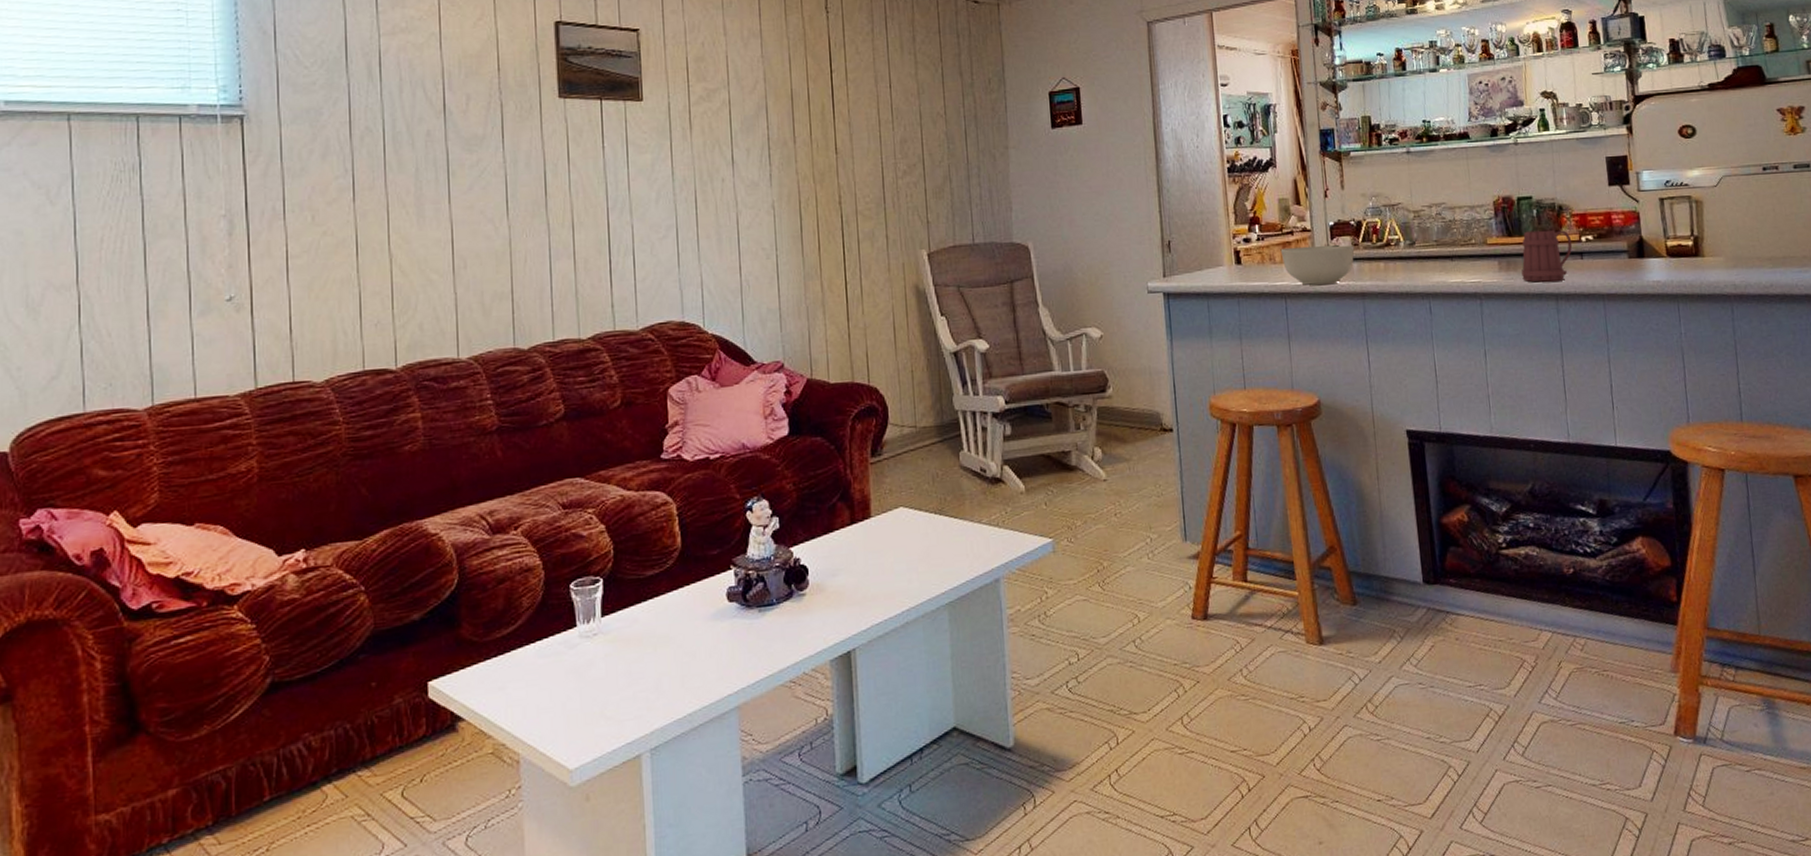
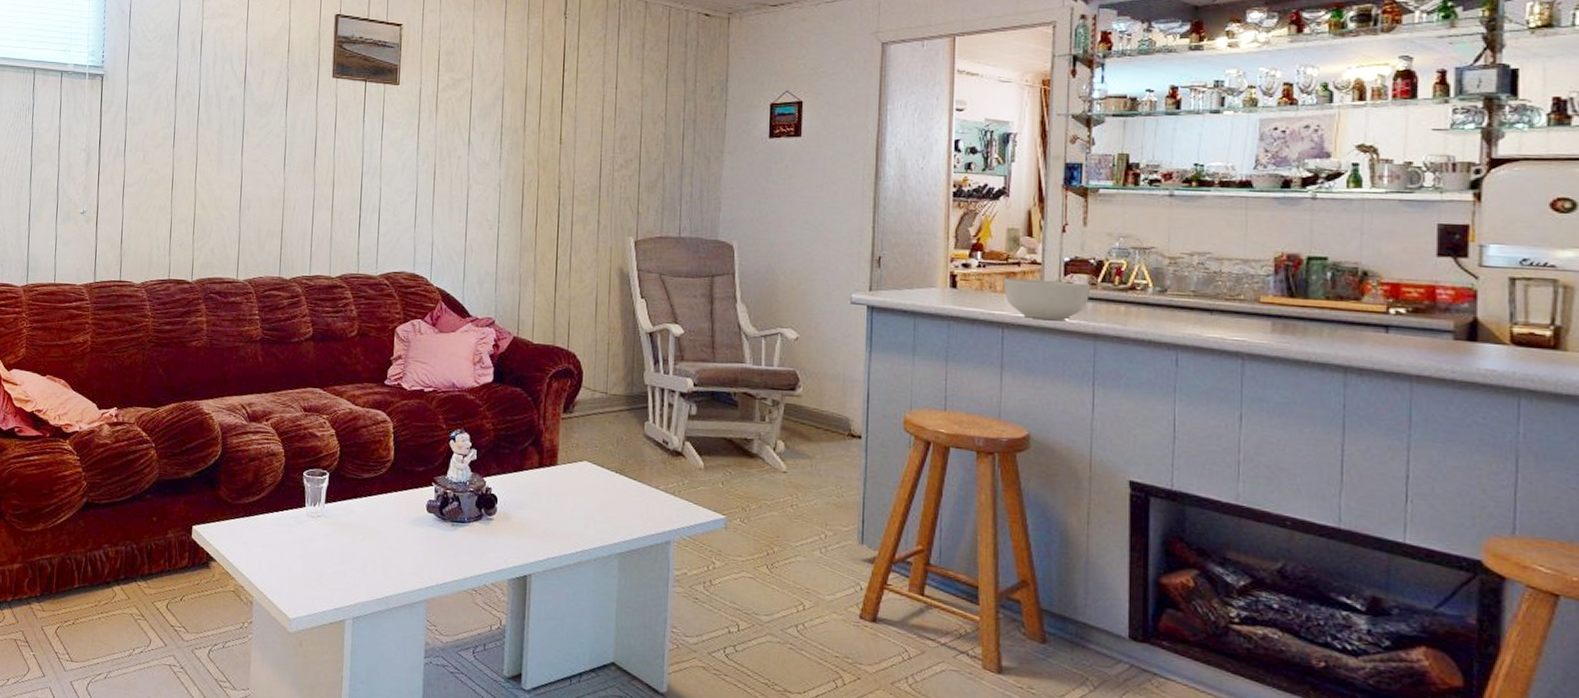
beer mug: present [1521,229,1573,283] -> none [1302,294,1376,353]

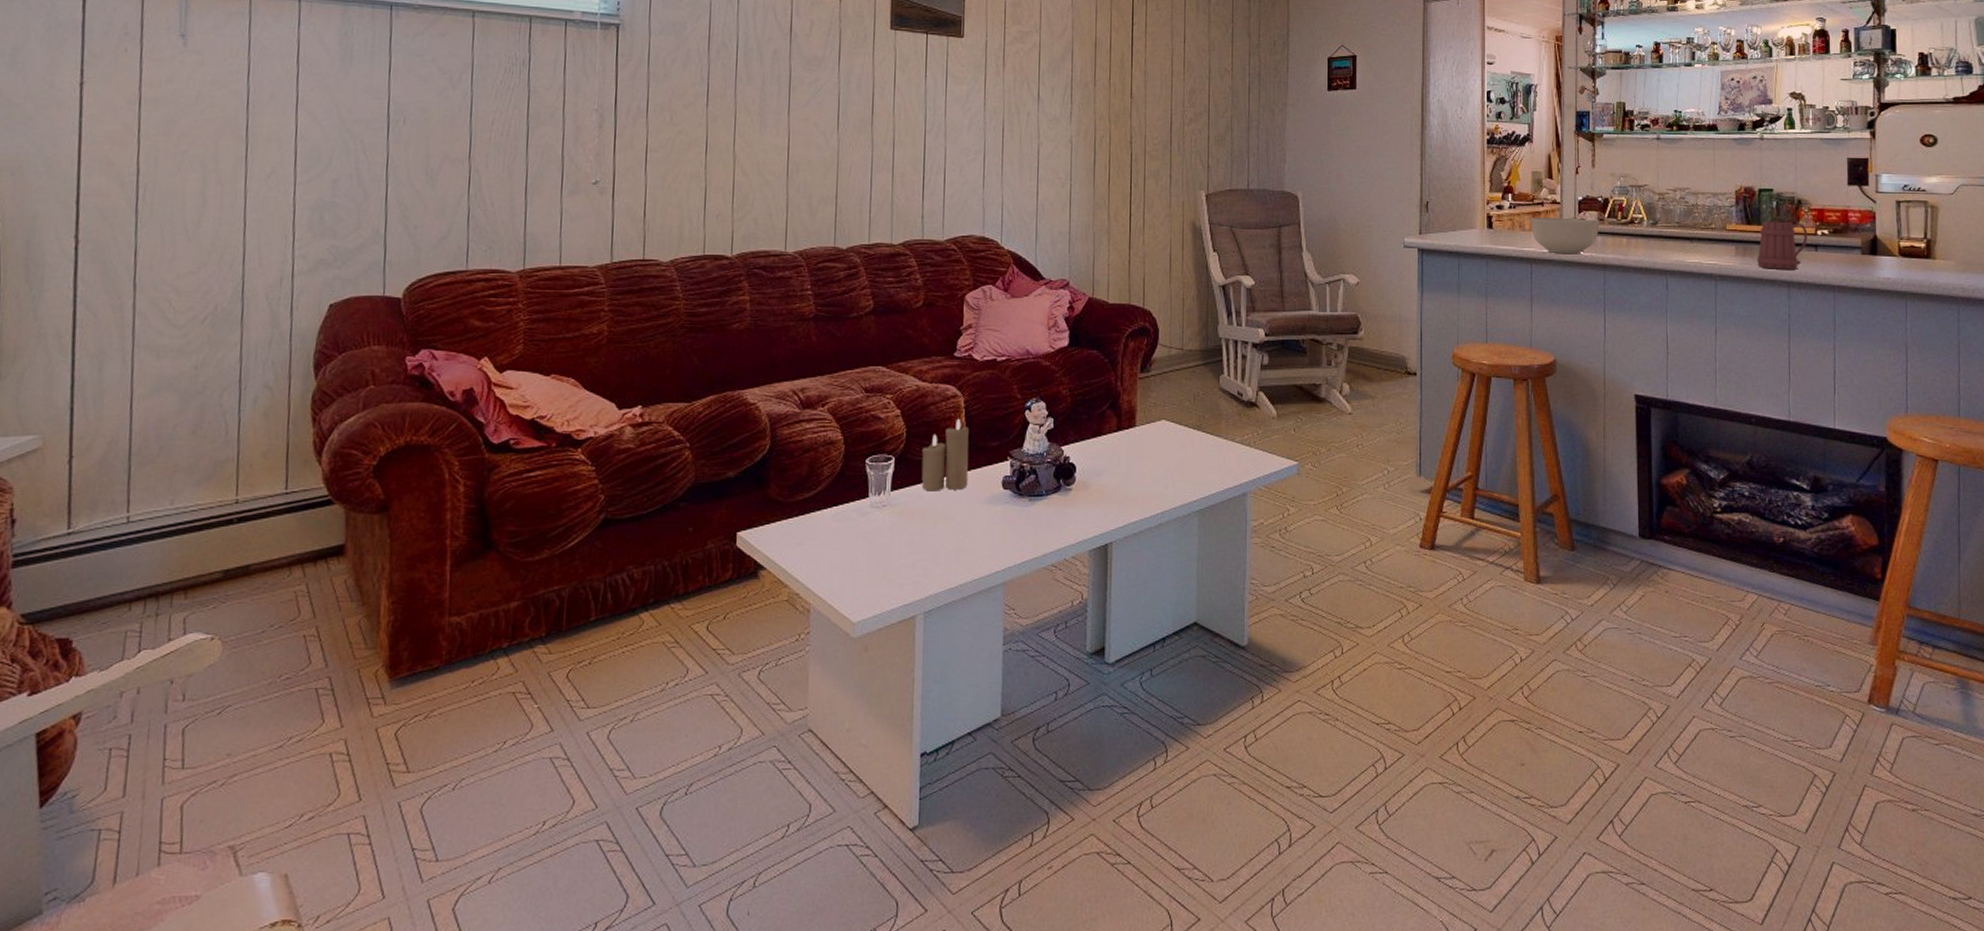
candle: none [352,442,398,509] -> present [921,418,970,491]
beer mug: none [1302,294,1376,353] -> present [1757,221,1808,270]

